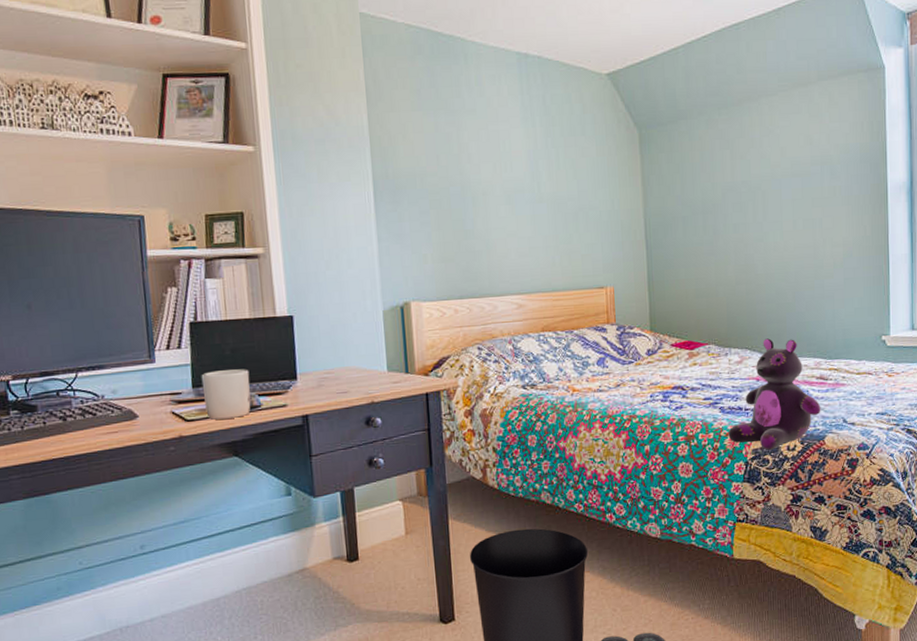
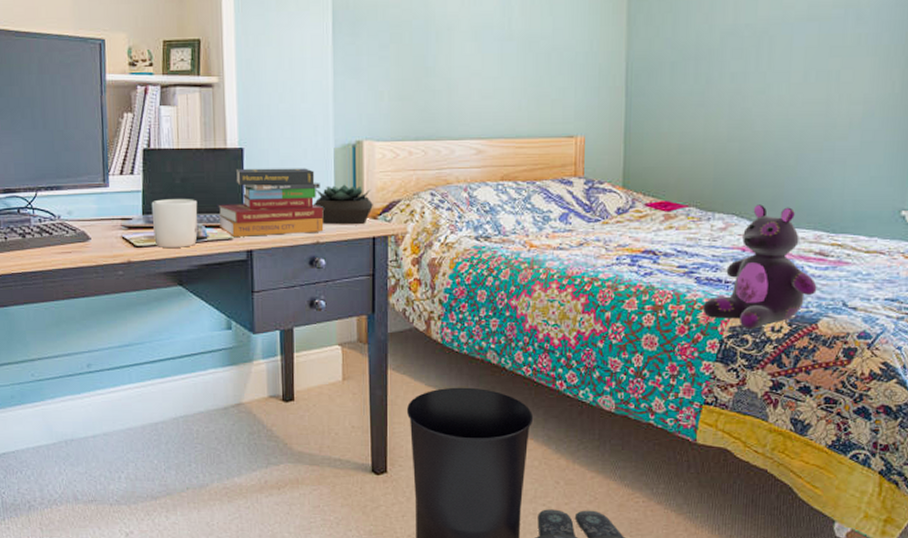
books: none [270,331,378,403] -> present [218,168,324,237]
succulent plant: none [366,344,424,385] -> present [314,184,373,225]

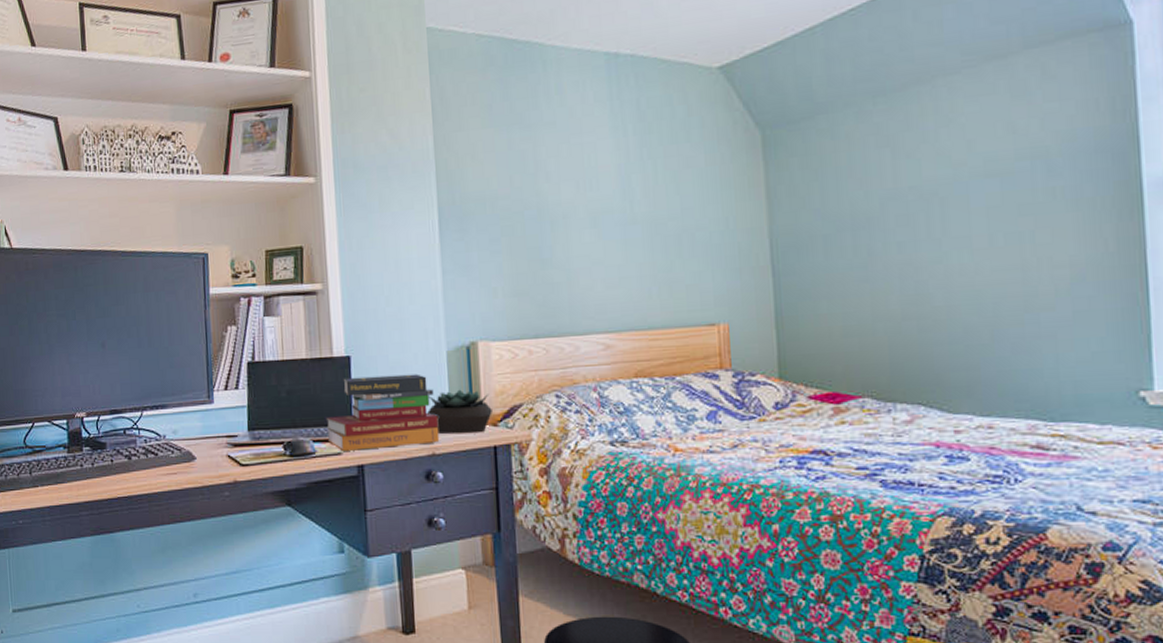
mug: present [151,199,198,248] -> none [257,412,306,465]
stuffed animal: present [702,204,817,330] -> none [893,391,1040,543]

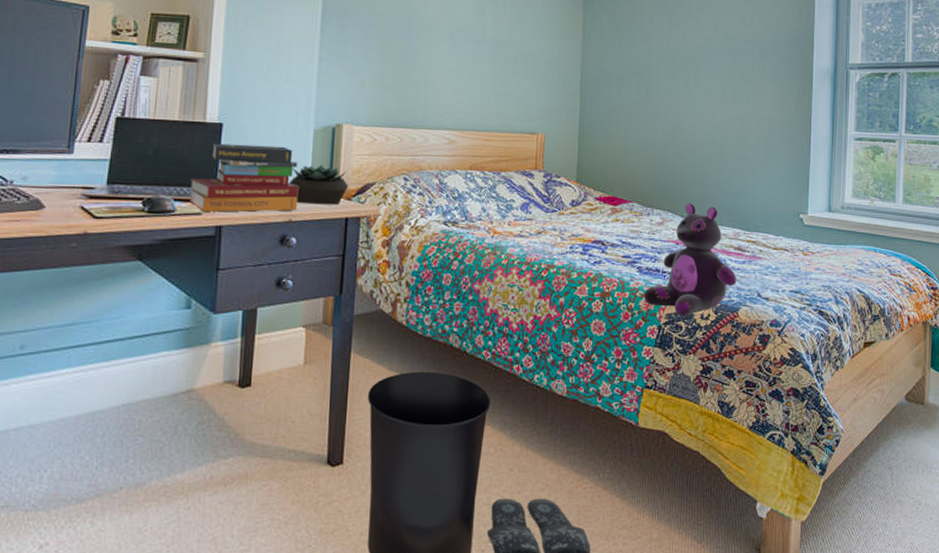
stuffed animal: none [893,391,1040,543] -> present [643,203,737,317]

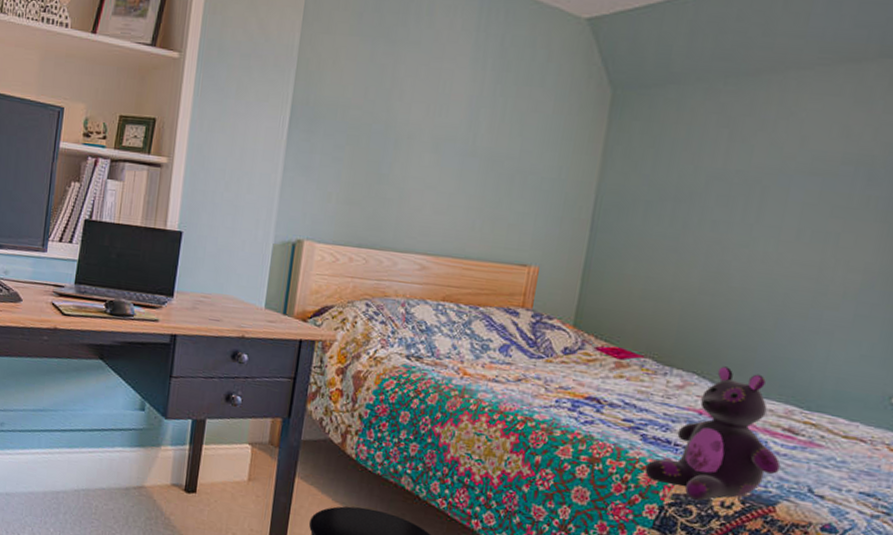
books: present [188,143,299,212] -> none [147,251,254,327]
succulent plant: present [289,164,348,206] -> none [244,281,305,326]

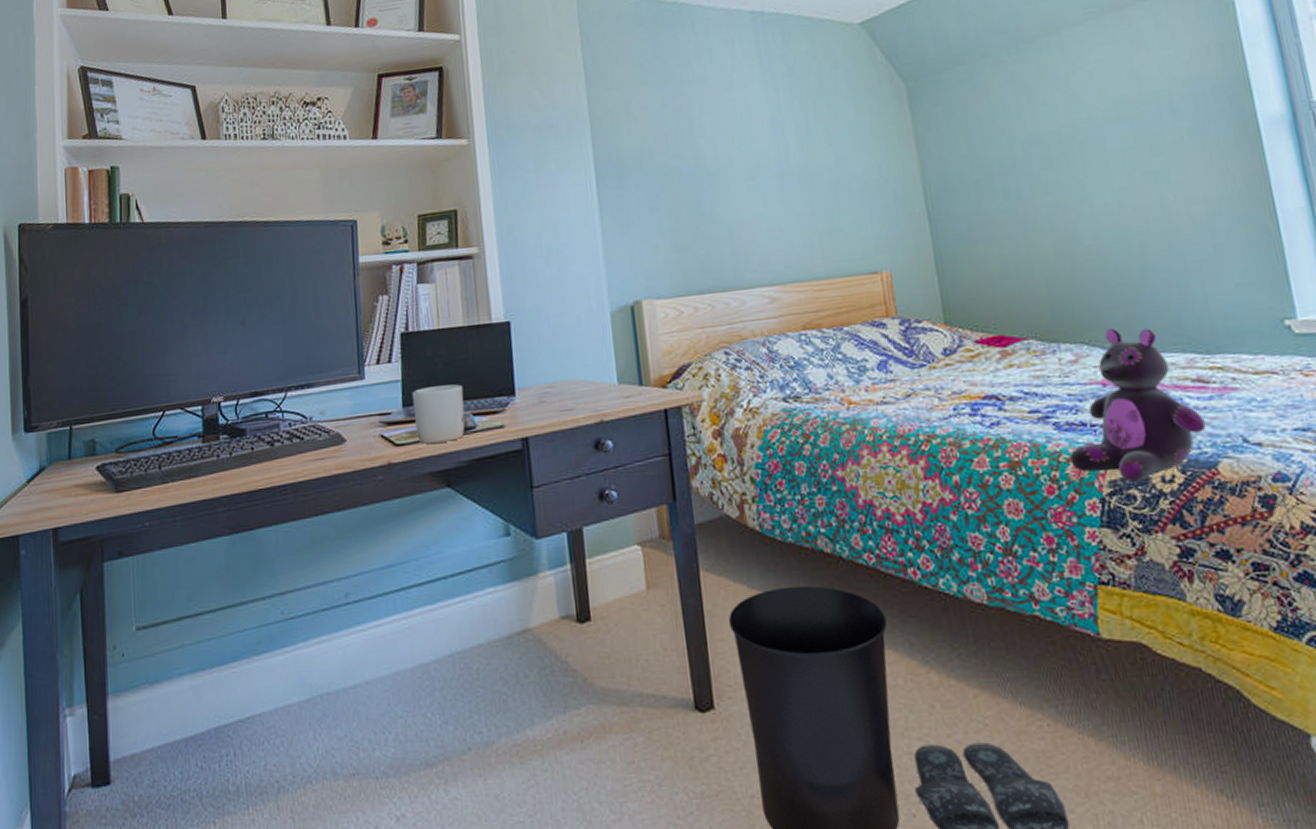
mug: none [82,271,130,323] -> present [412,384,465,444]

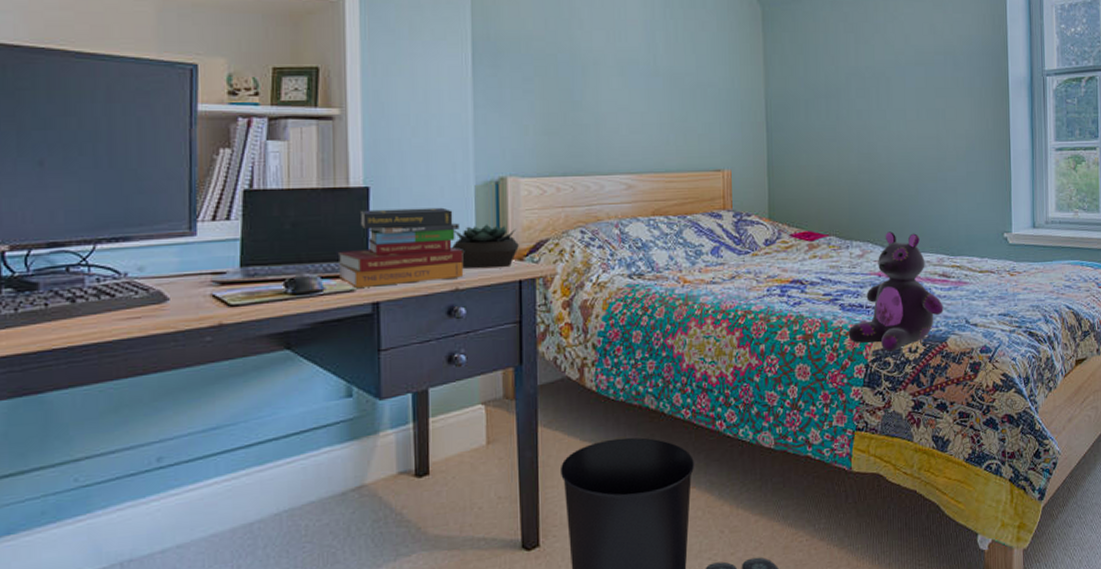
mug: present [412,384,465,444] -> none [252,246,312,305]
books: none [486,337,608,423] -> present [337,207,464,288]
succulent plant: none [593,351,661,400] -> present [452,224,519,270]

